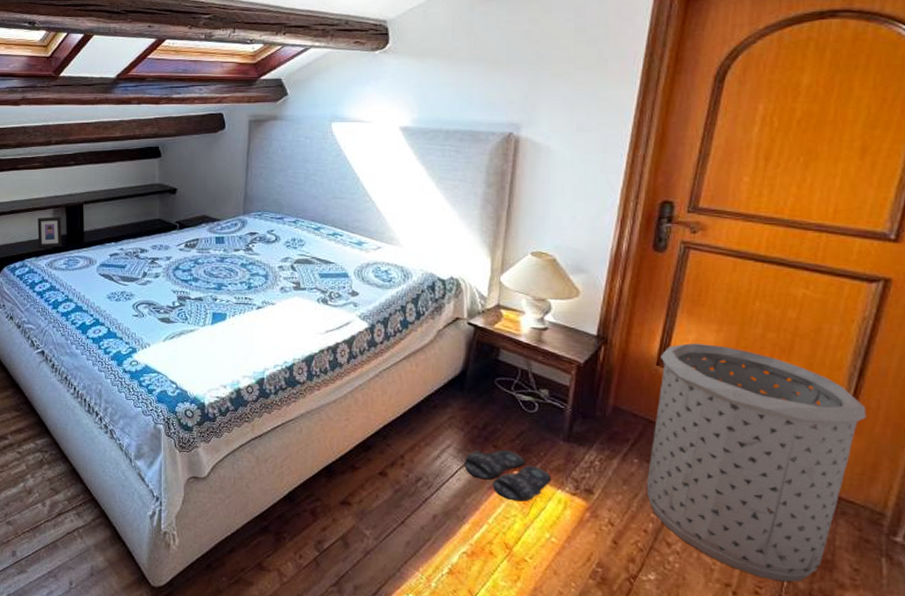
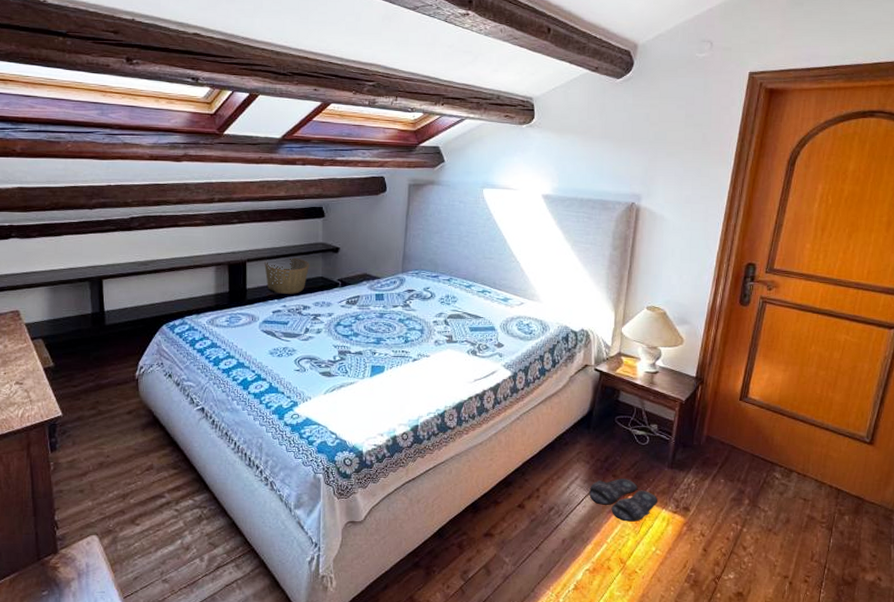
picture frame: present [37,217,62,248] -> none [199,274,224,306]
basket: none [101,199,147,237] -> present [264,258,310,294]
laundry basket: present [646,343,866,582] -> none [729,381,884,571]

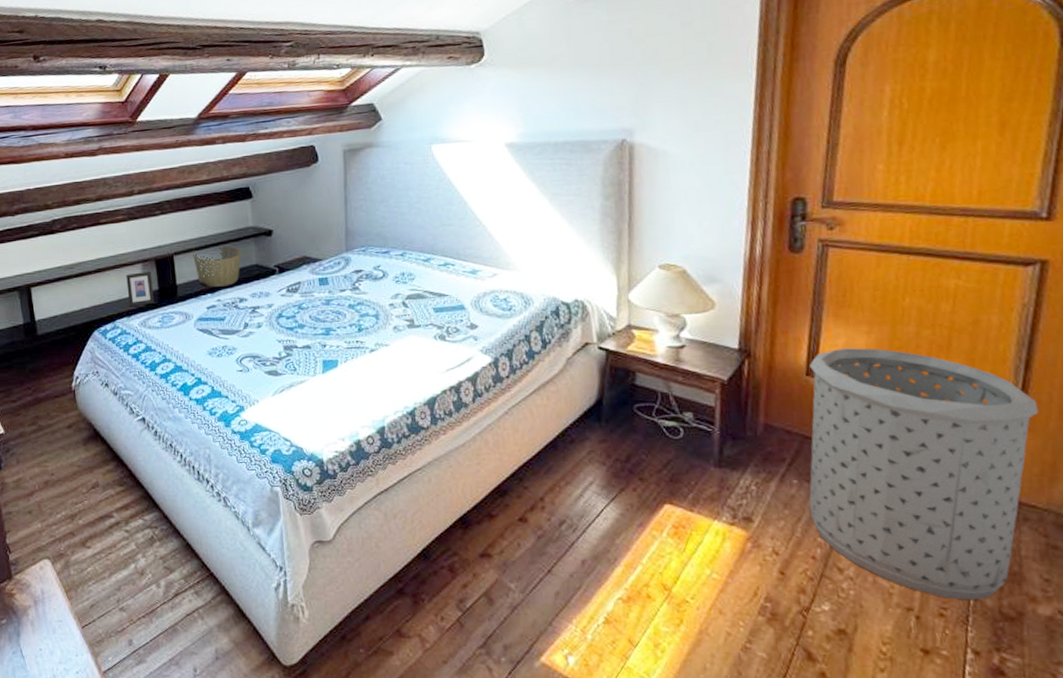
picture frame: none [199,274,224,306] -> present [126,271,154,307]
slippers: present [589,479,657,522] -> none [610,482,705,537]
laundry basket: none [729,381,884,571] -> present [809,348,1039,601]

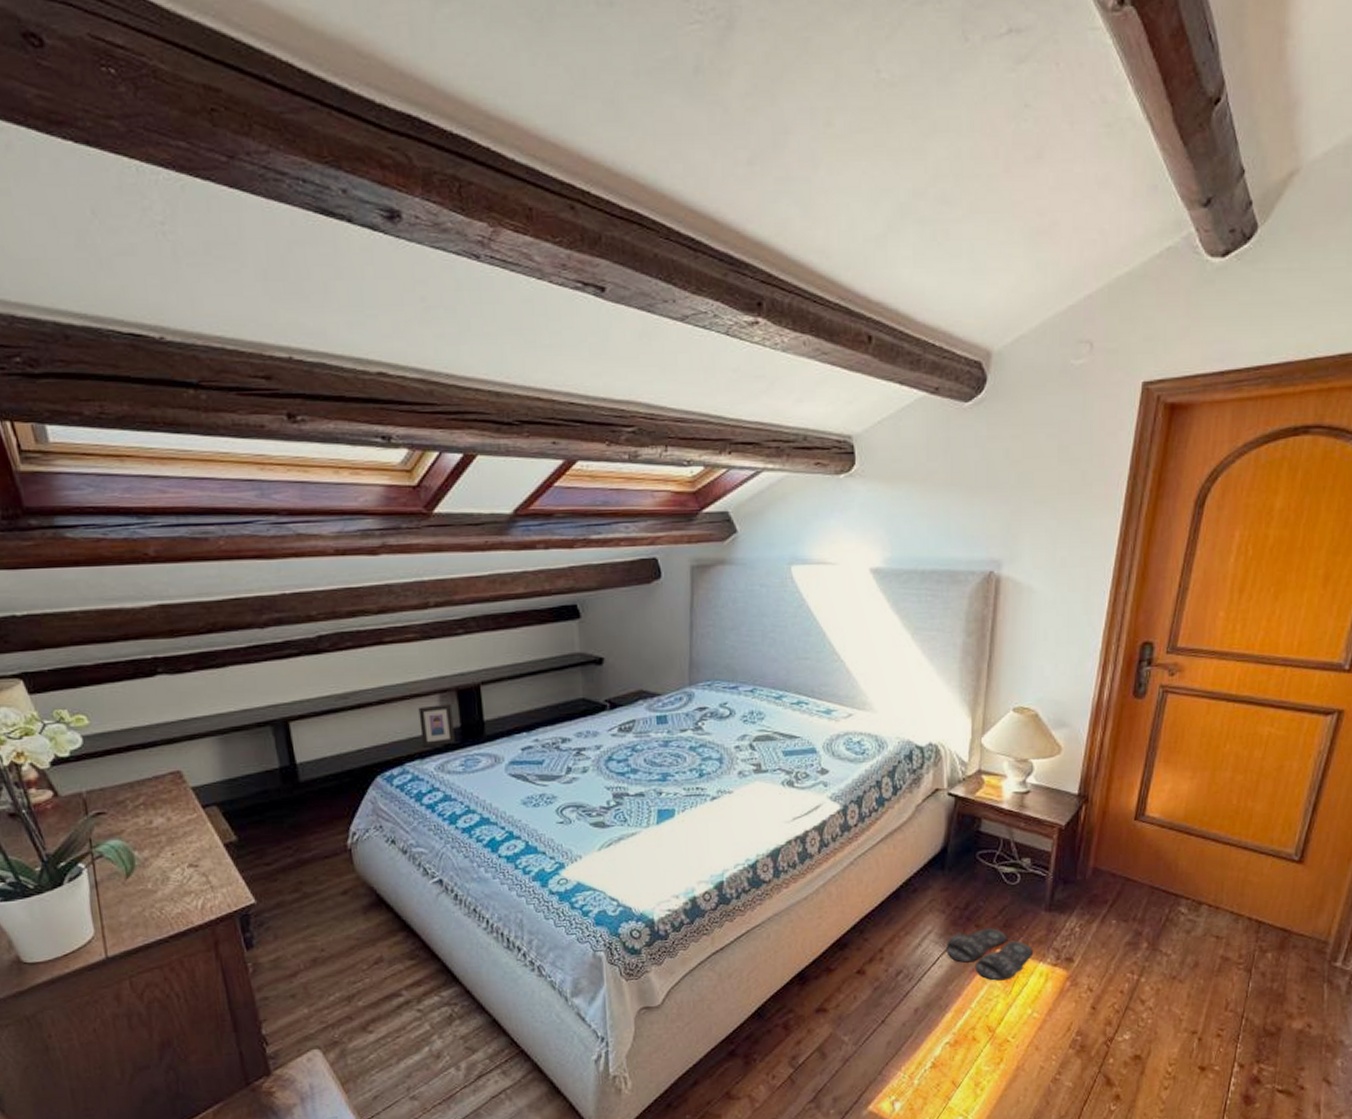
basket: present [193,246,242,287] -> none [505,675,566,725]
slippers: none [610,482,705,537] -> present [946,928,1033,981]
laundry basket: present [809,348,1039,601] -> none [1123,792,1318,1021]

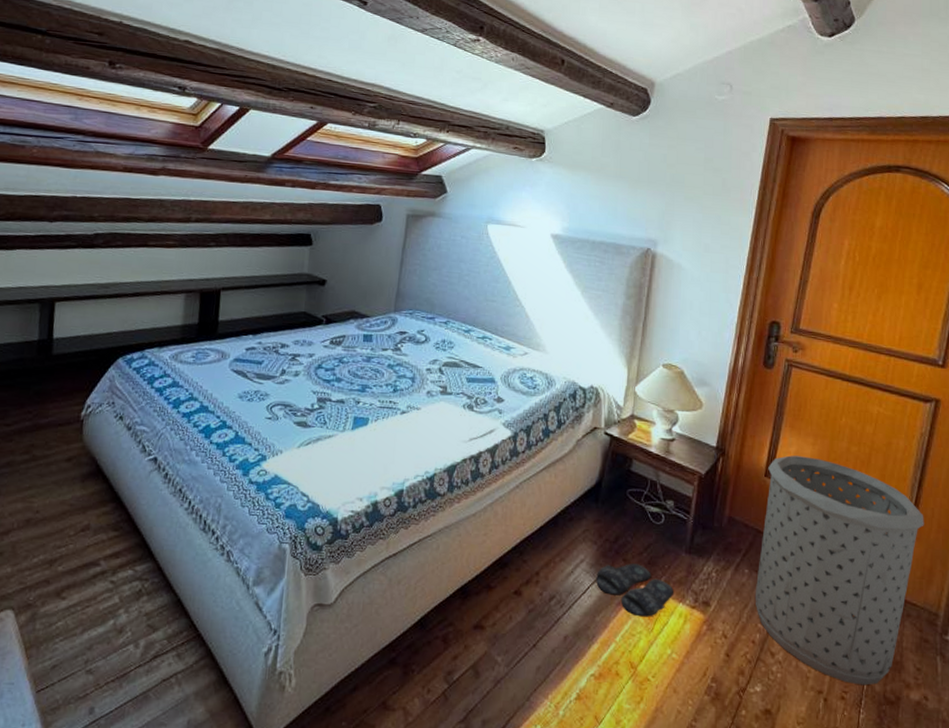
picture frame: present [418,704,455,748] -> none [163,302,194,338]
laundry basket: none [1123,792,1318,1021] -> present [755,455,924,686]

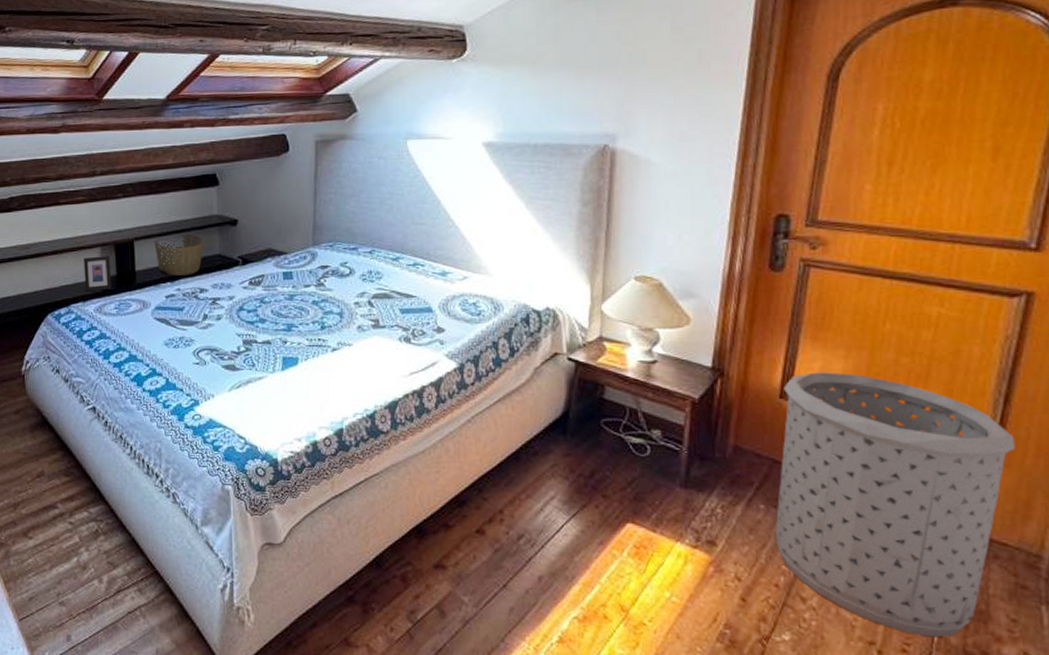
picture frame: none [163,302,194,338] -> present [83,256,111,292]
basket: none [241,288,292,330] -> present [154,234,205,276]
slippers: present [596,564,673,617] -> none [571,500,668,557]

